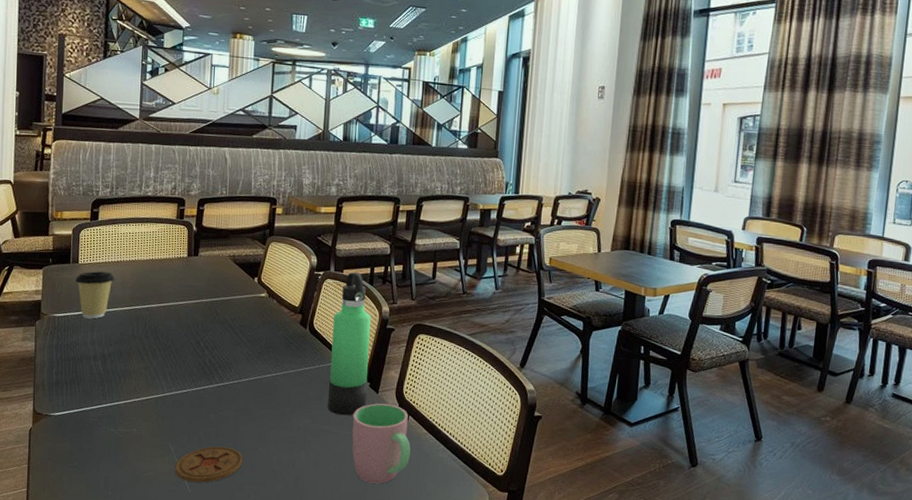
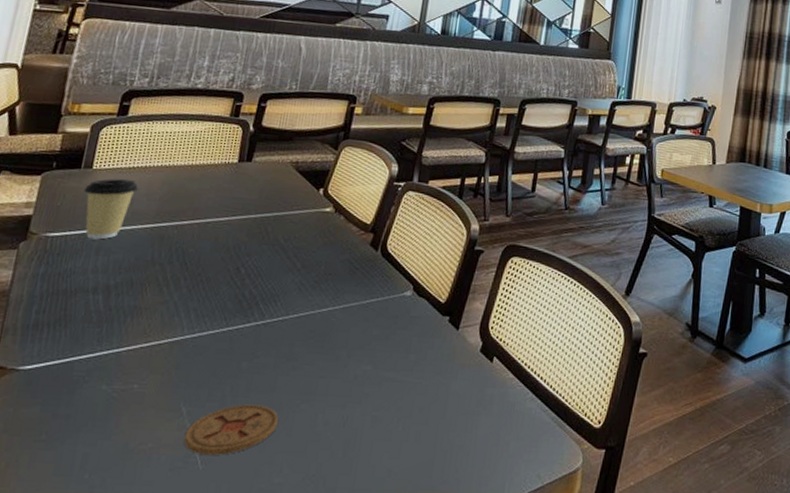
thermos bottle: present [328,272,371,416] -> none [395,183,457,359]
cup: present [352,403,411,484] -> none [420,342,493,446]

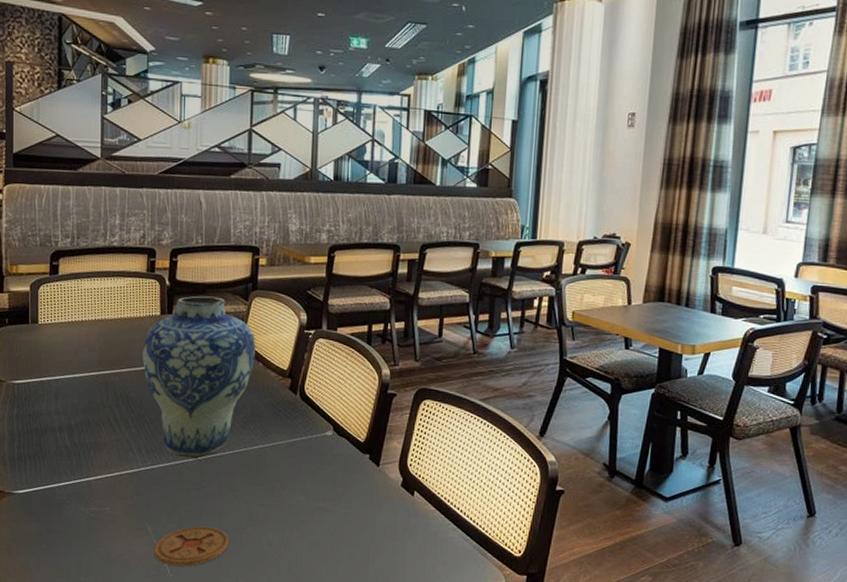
coffee cup: present [84,178,138,240] -> none [35,332,79,386]
vase: none [208,143,340,324] -> present [142,295,255,459]

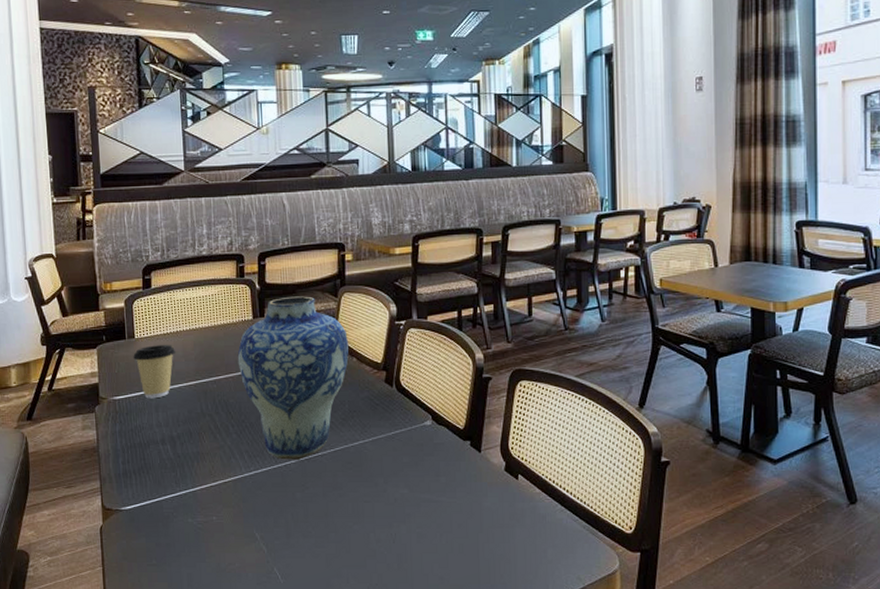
coffee cup: none [35,332,79,386] -> present [133,345,175,399]
coaster: present [153,526,229,567] -> none [263,528,338,571]

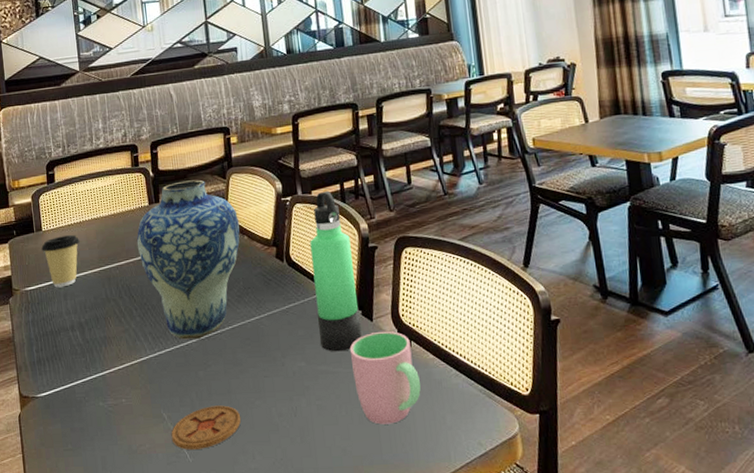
coaster: none [263,528,338,571] -> present [171,405,241,450]
thermos bottle: none [422,317,469,481] -> present [310,190,362,352]
cup: none [456,463,524,555] -> present [350,331,421,425]

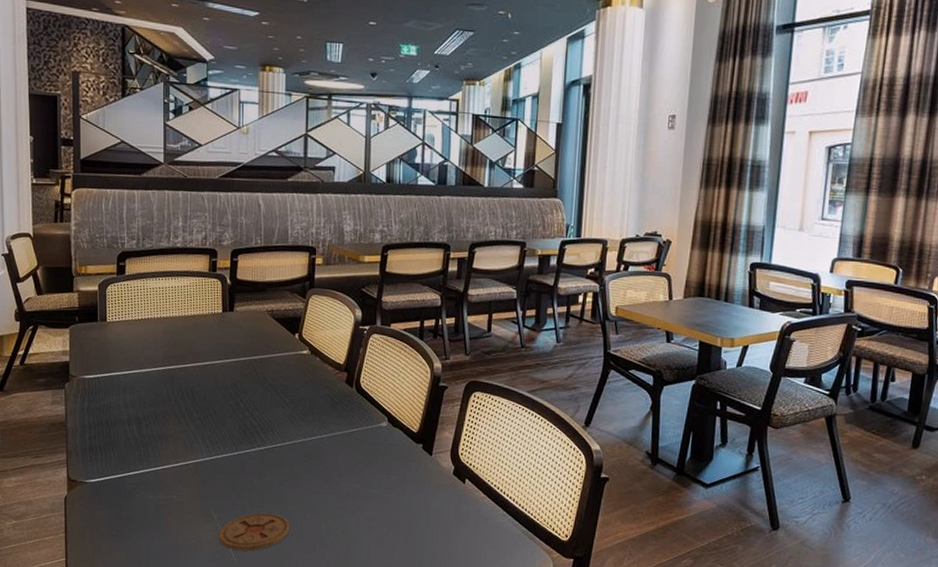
coffee cup: present [41,235,80,288] -> none [104,329,145,381]
vase: present [136,179,240,340] -> none [205,294,313,449]
thermos bottle: present [310,190,362,352] -> none [378,326,422,480]
cup: present [350,331,421,425] -> none [405,466,468,551]

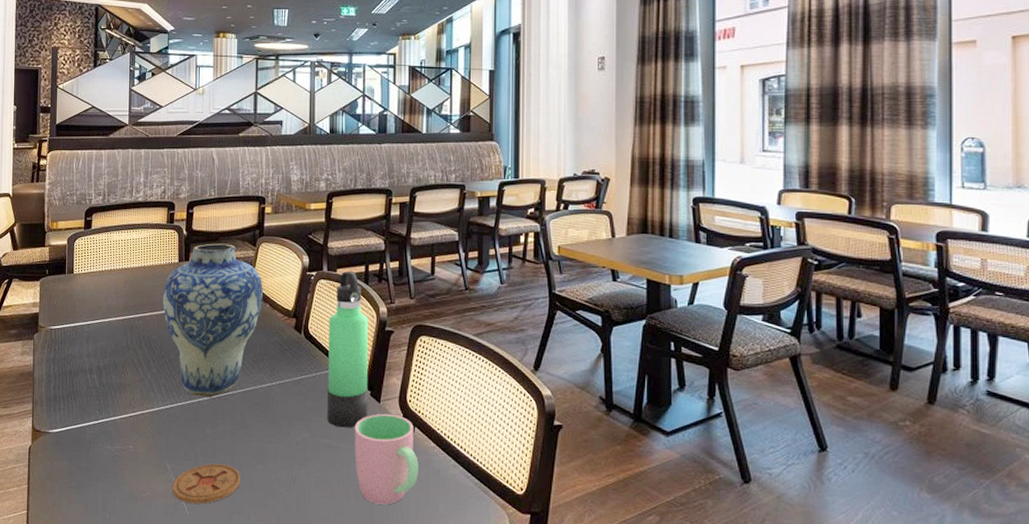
vase: none [205,294,313,449] -> present [162,243,263,397]
thermos bottle: none [378,326,422,480] -> present [326,270,368,428]
cup: none [405,466,468,551] -> present [355,413,418,505]

